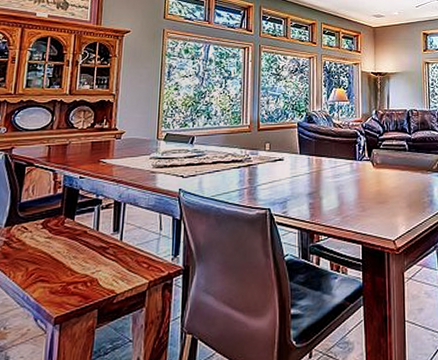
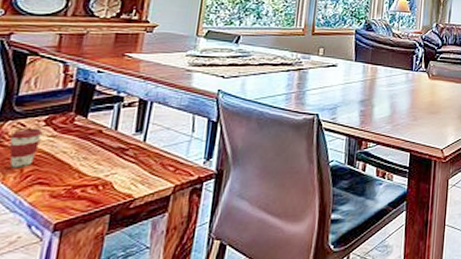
coffee cup: none [16,231,41,267] -> present [9,128,43,168]

